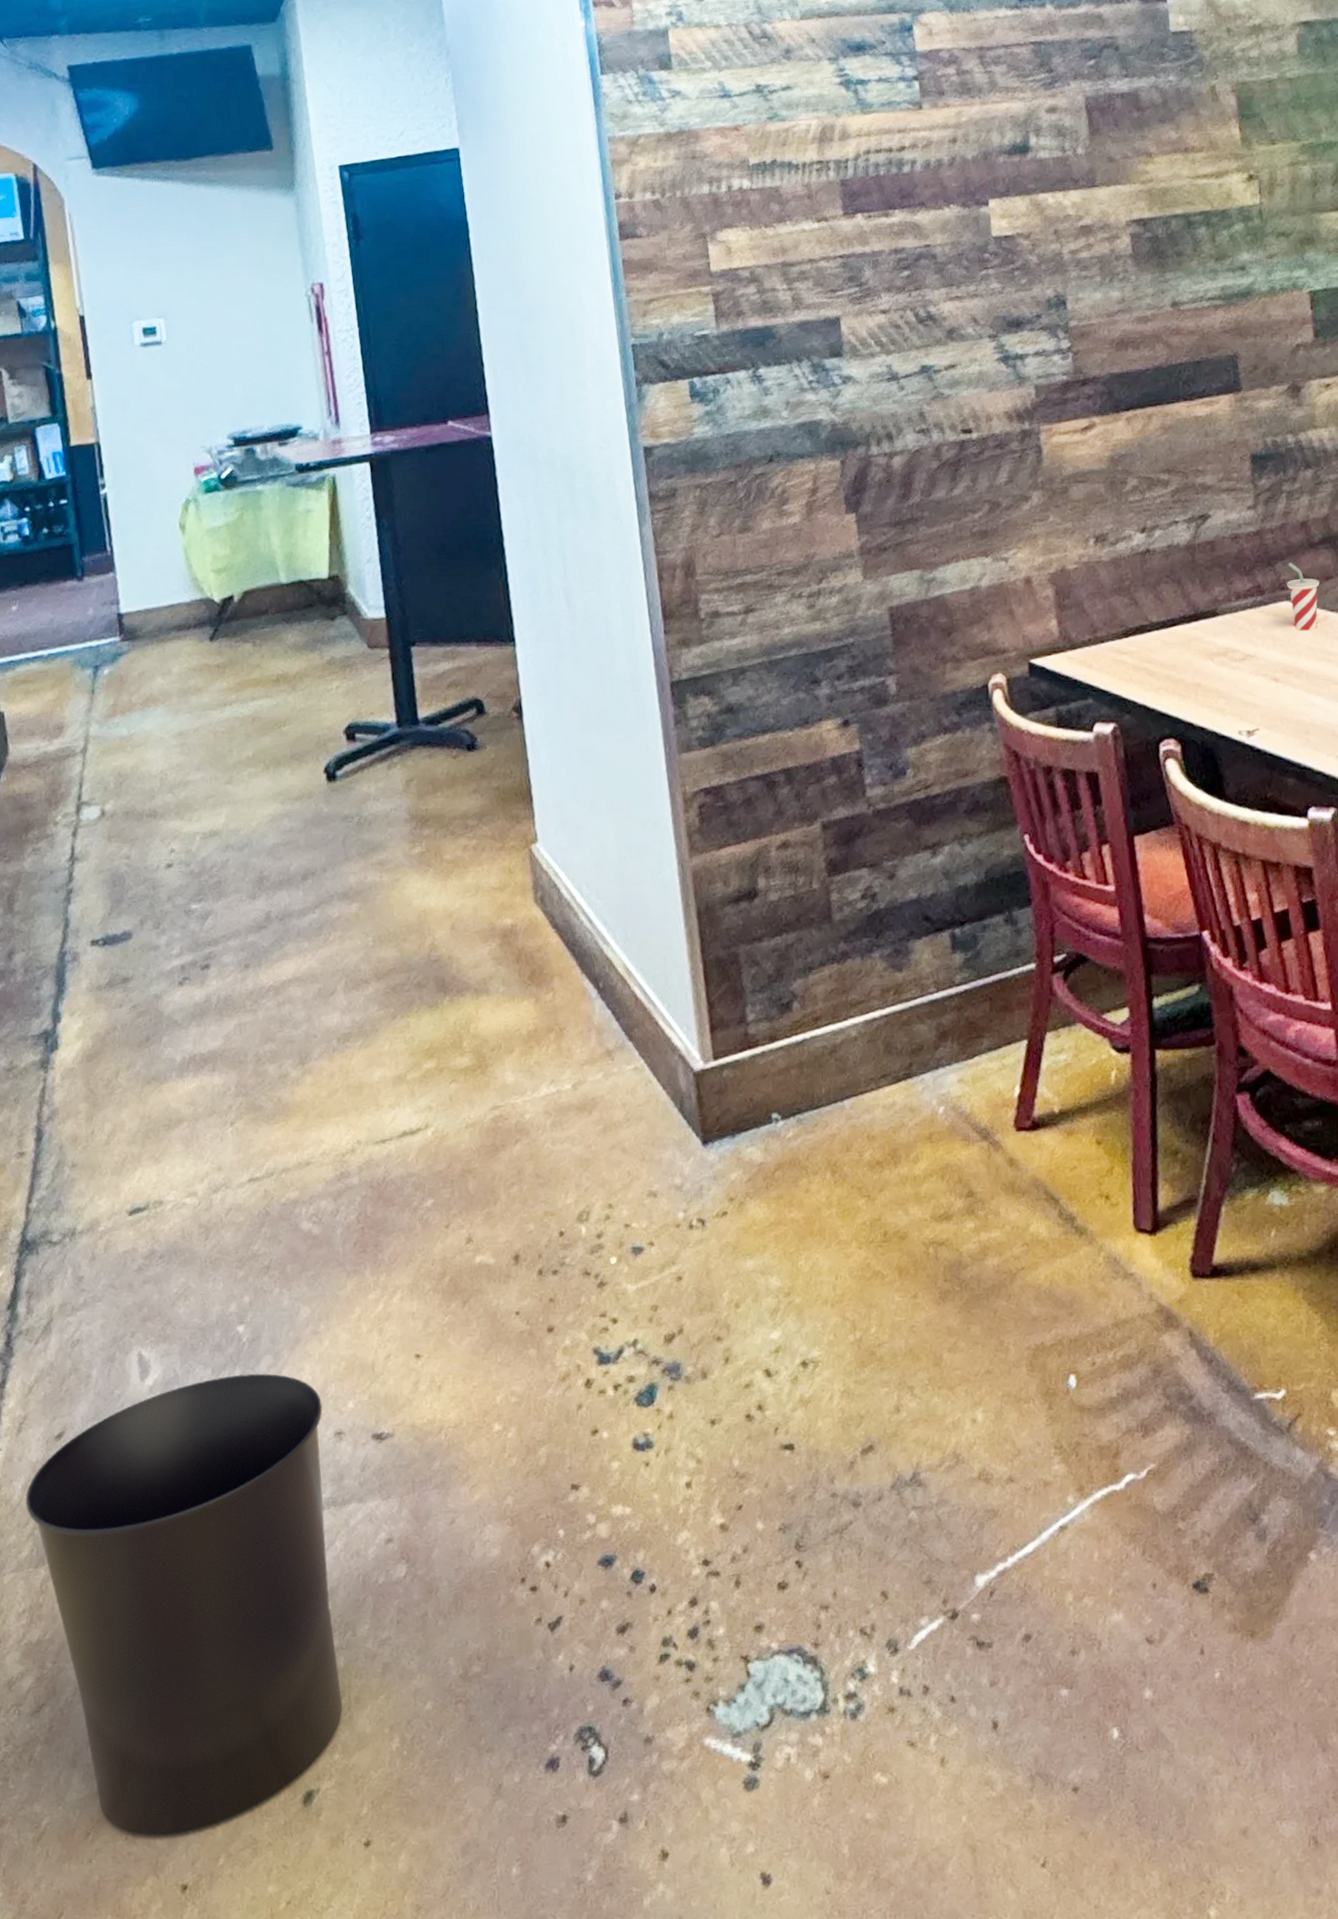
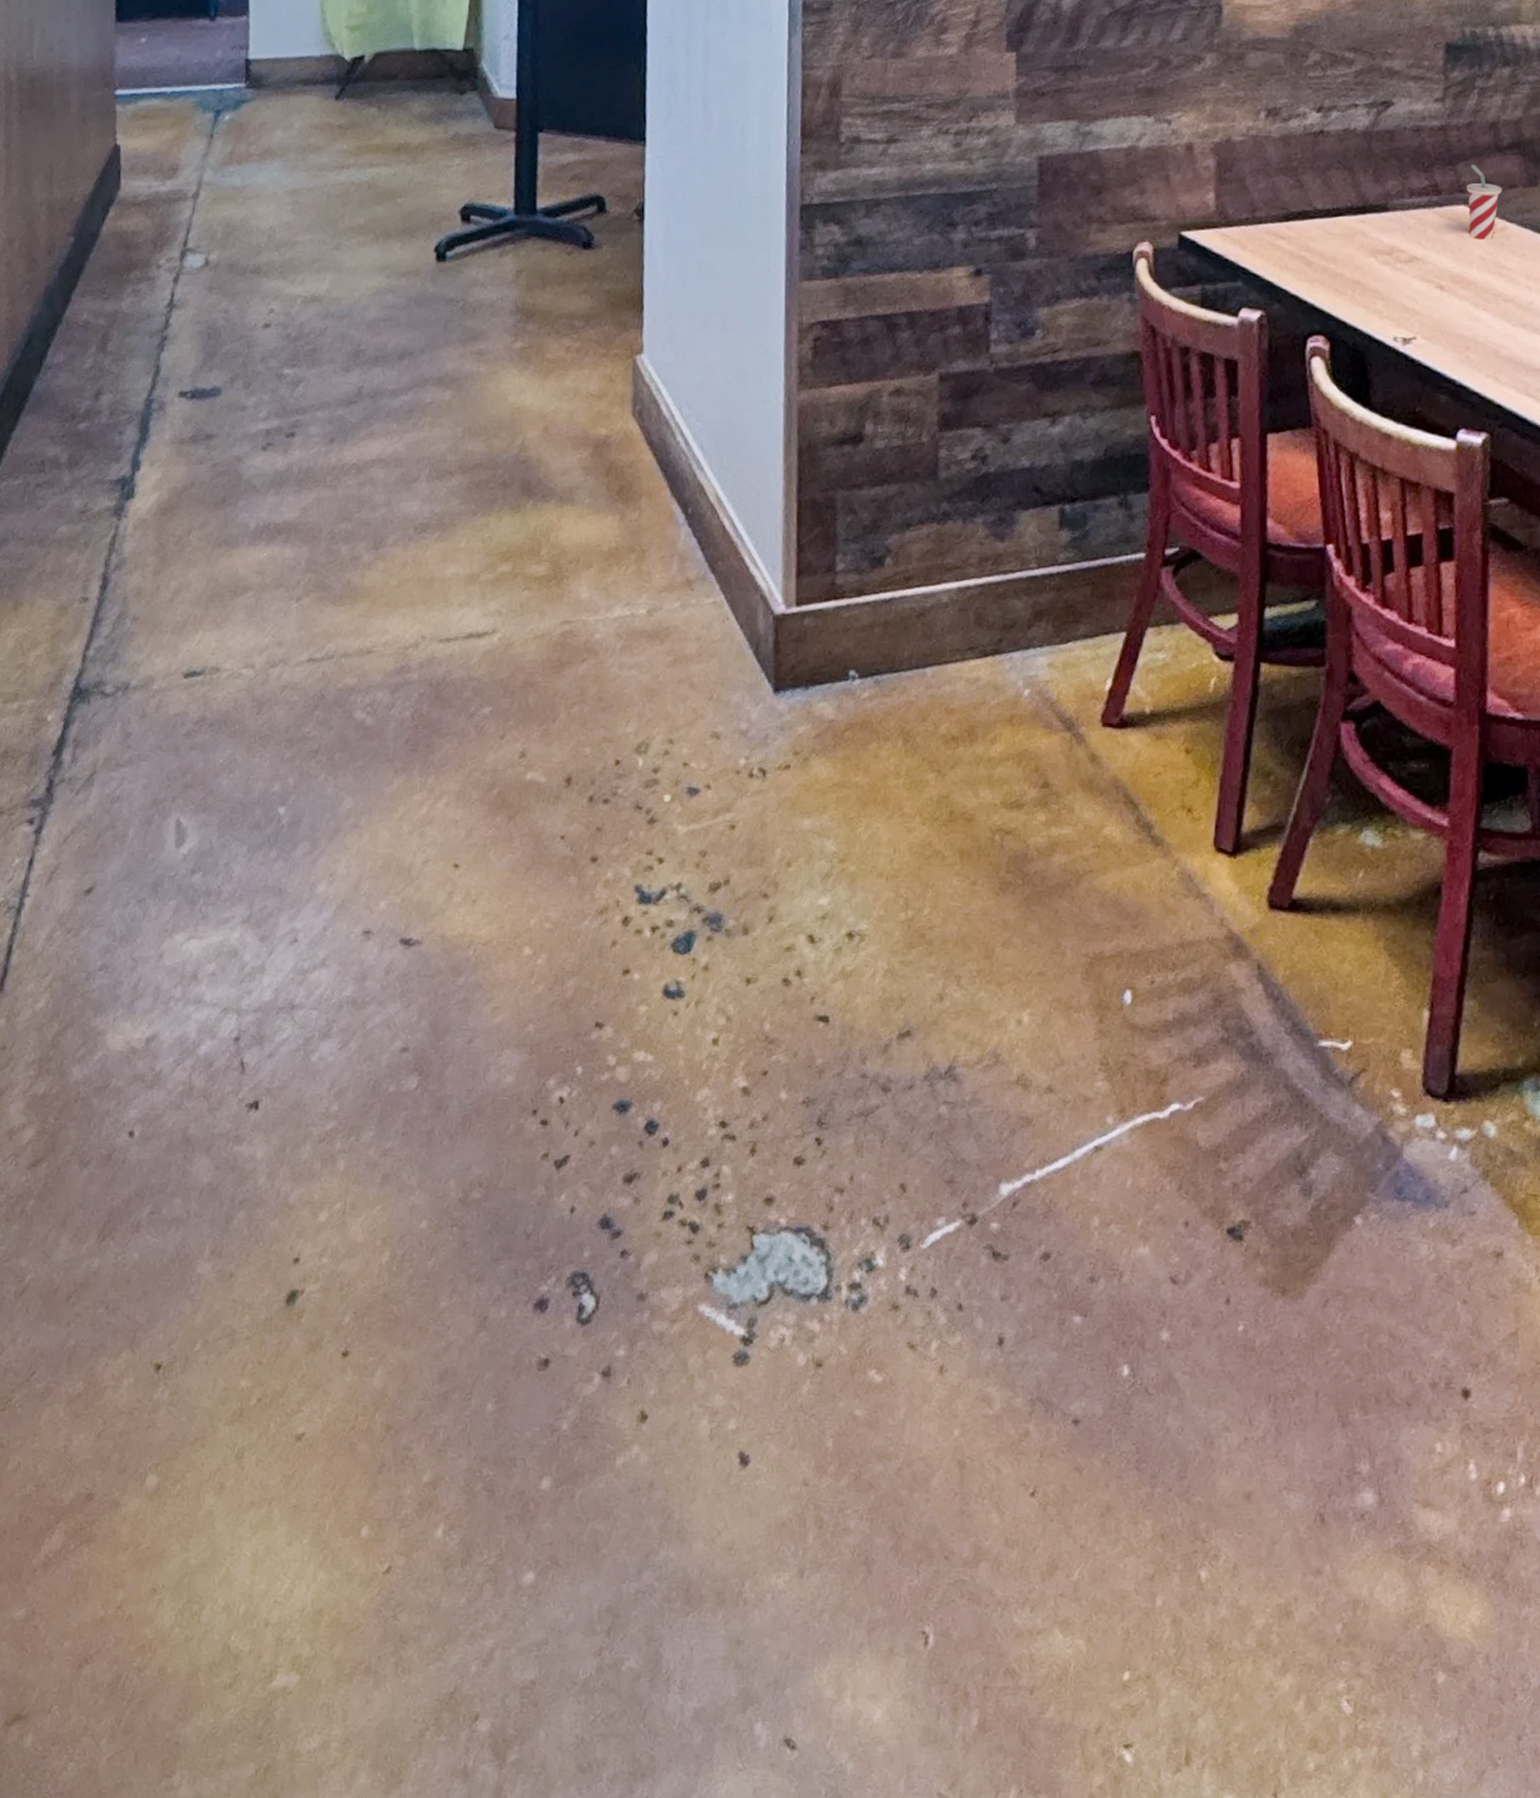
waste bin: present [25,1373,343,1835] -> none [48,856,354,1311]

